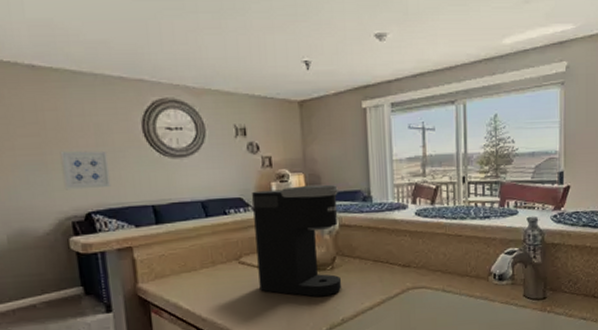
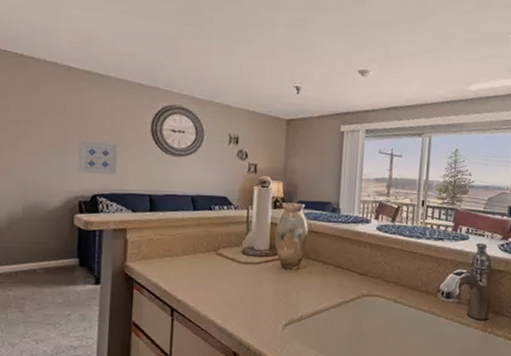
coffee maker: present [252,184,342,297] -> none [231,192,311,294]

